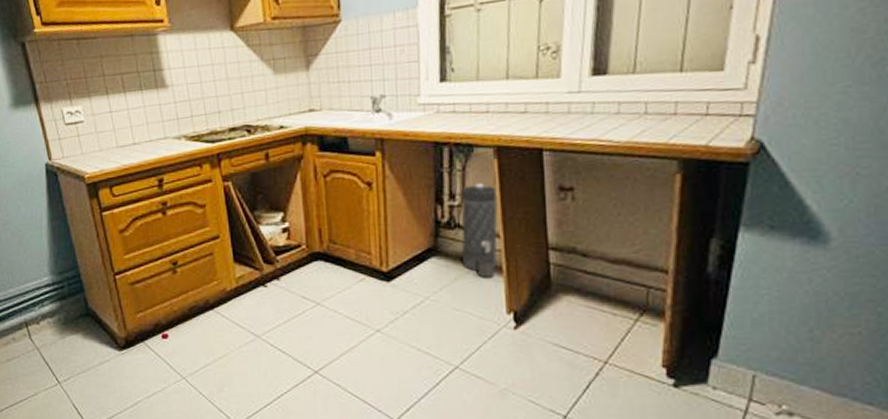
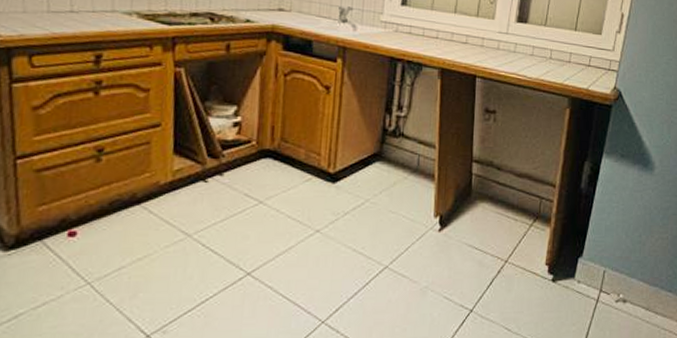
canister: present [461,183,498,278] -> none [401,98,437,184]

